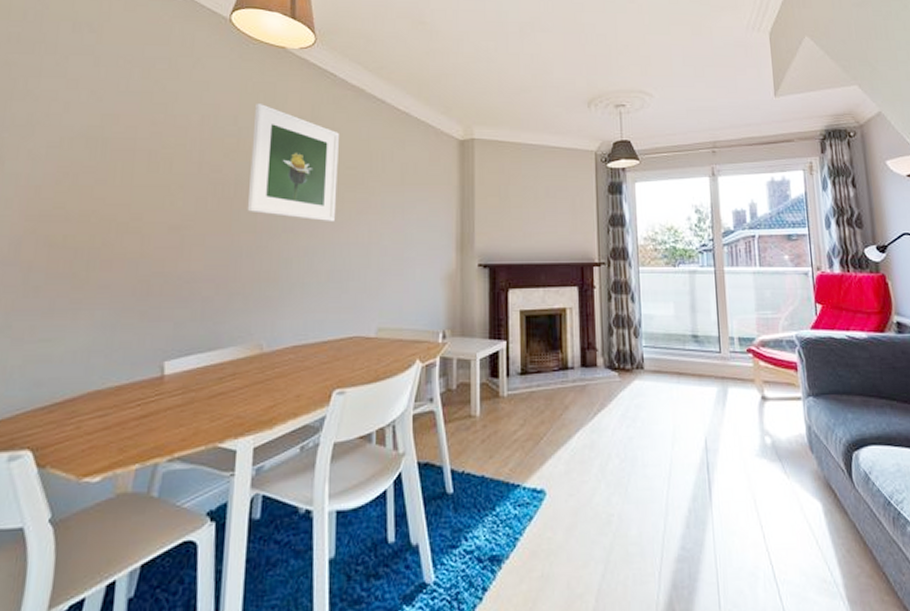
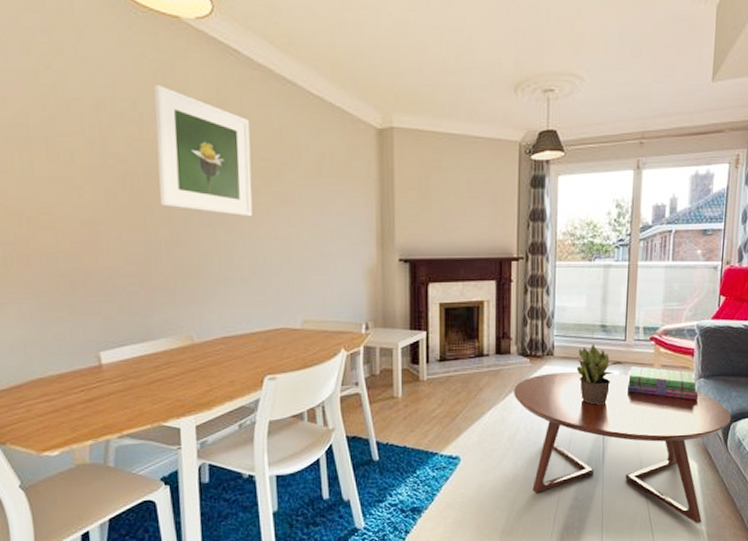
coffee table: none [601,388,852,585] -> present [513,372,731,524]
potted plant: none [669,356,722,427] -> present [576,343,624,405]
stack of books: none [727,382,810,423] -> present [627,366,699,401]

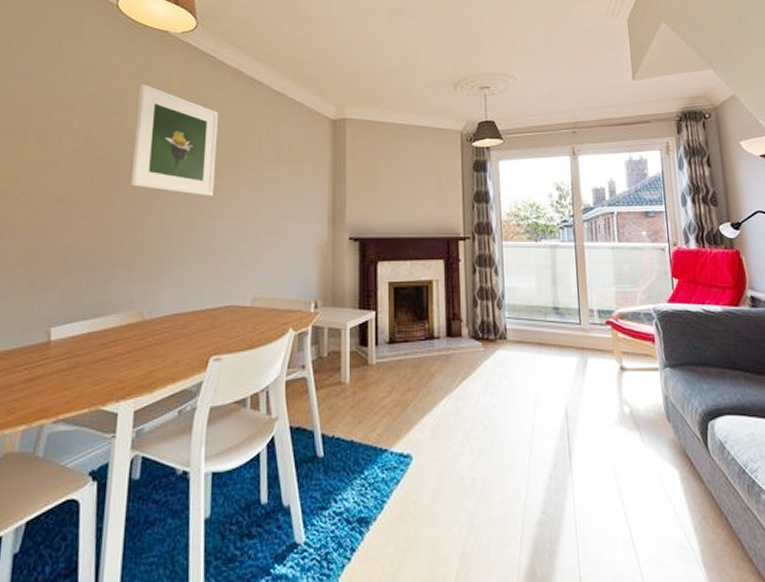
coffee table: present [513,372,731,524] -> none [466,358,707,551]
potted plant: present [576,343,624,405] -> none [531,327,582,396]
stack of books: present [627,366,699,401] -> none [587,353,667,393]

